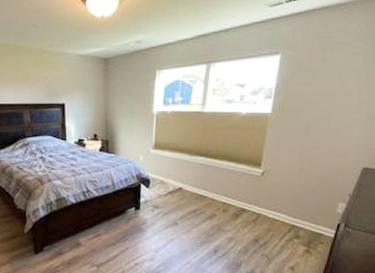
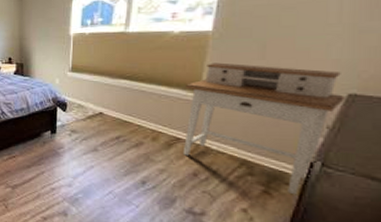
desk: none [247,141,361,252] -> present [182,62,345,195]

